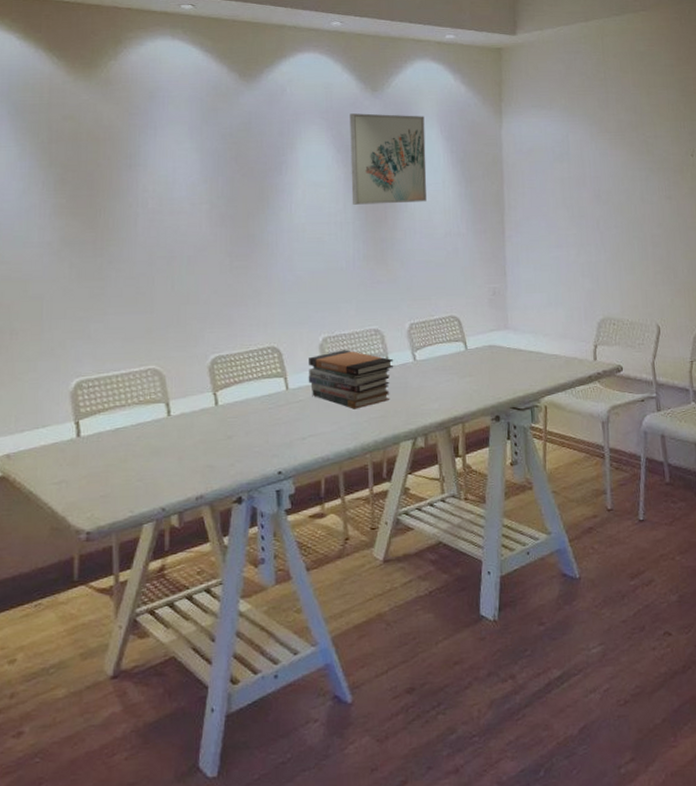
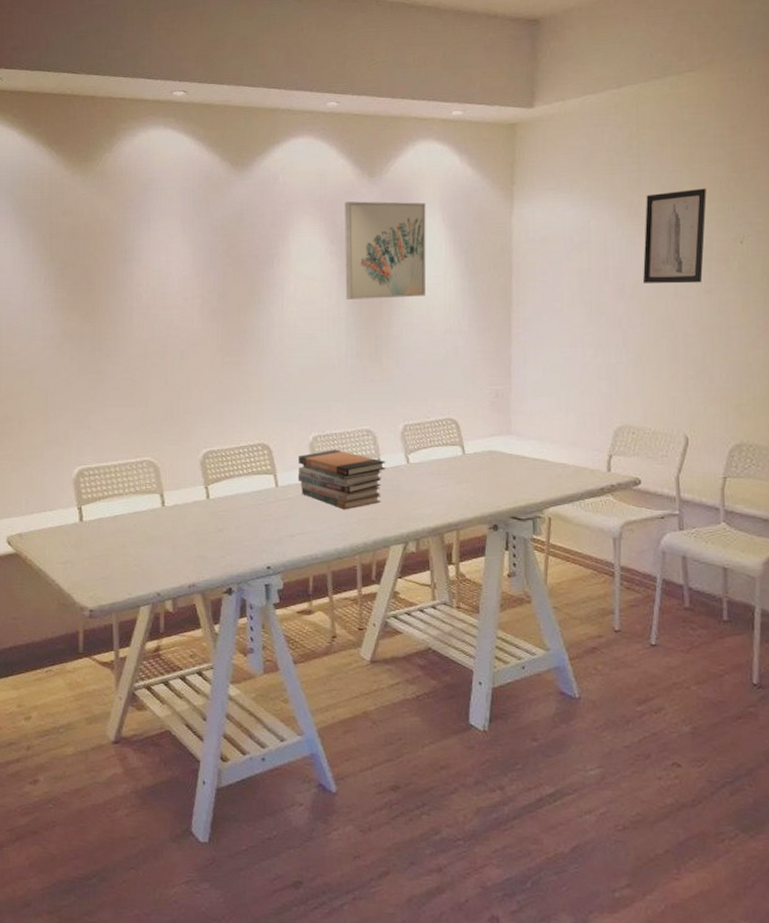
wall art: none [613,109,663,191] -> present [643,188,707,284]

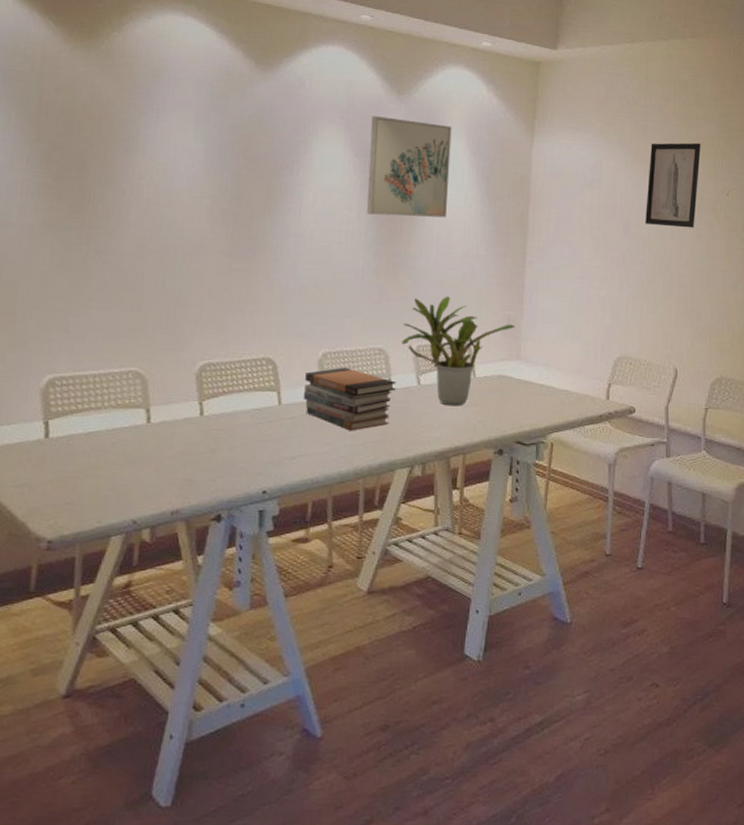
potted plant: none [388,374,504,483] -> present [402,296,515,407]

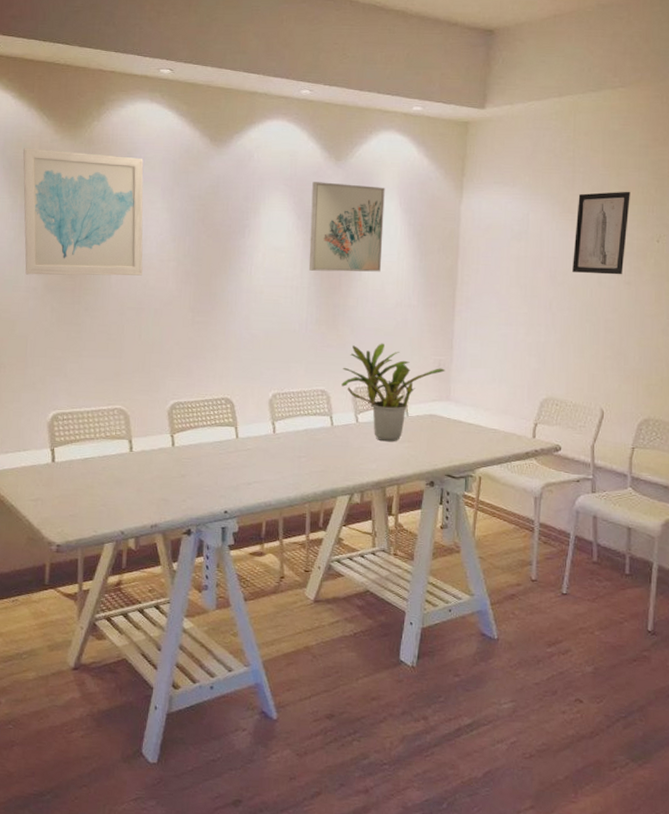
wall art: none [18,57,174,214] -> present [23,148,144,276]
book stack: present [303,367,397,431] -> none [256,406,338,462]

